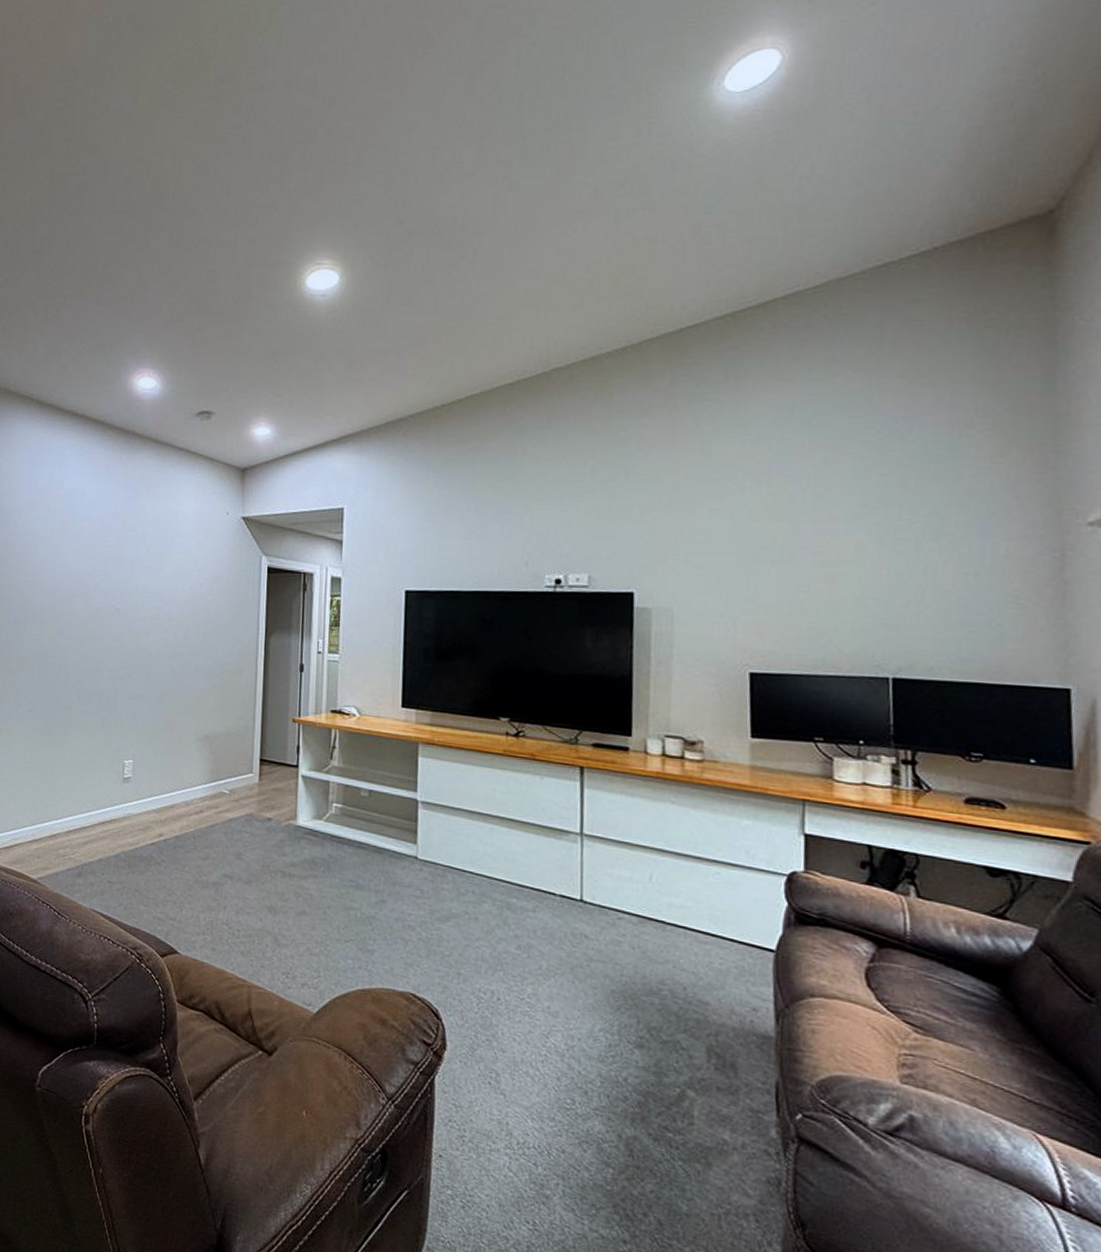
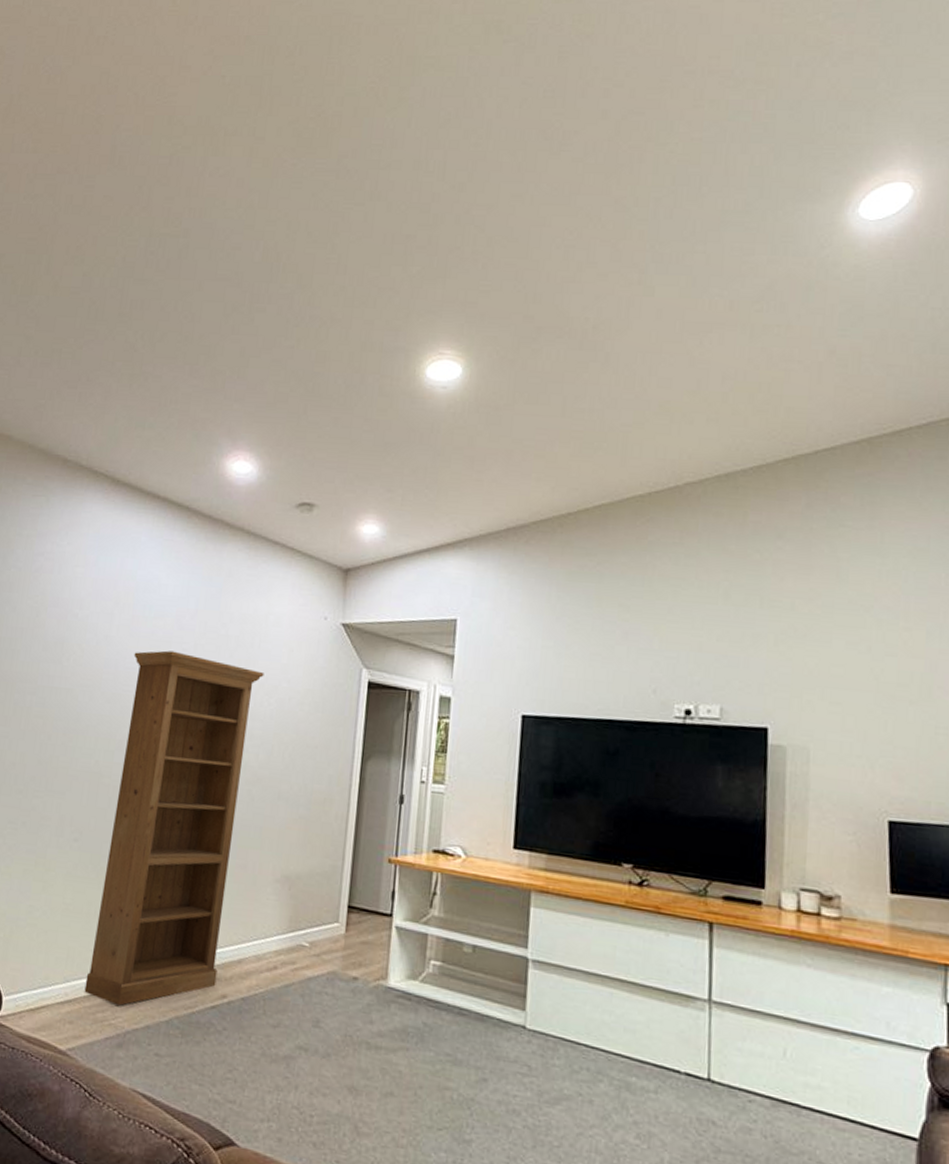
bookshelf: none [47,548,178,844] -> present [84,650,264,1006]

